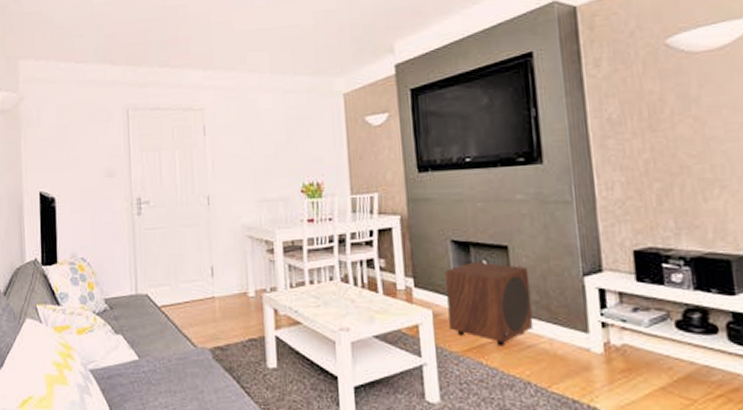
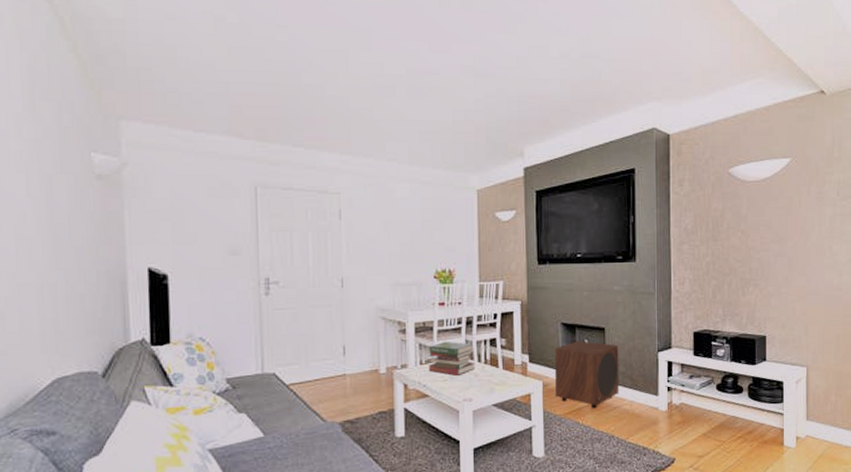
books: none [299,261,350,301] -> present [429,341,474,376]

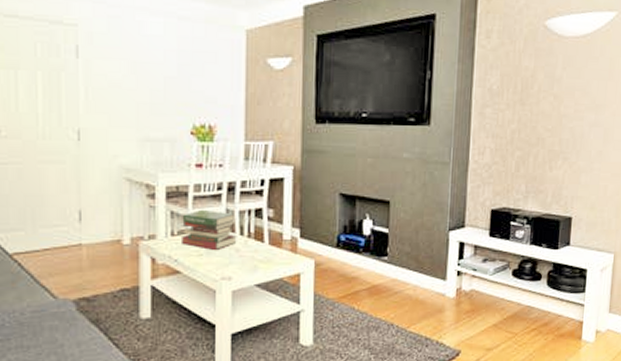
subwoofer: present [555,341,618,408] -> none [329,215,403,292]

